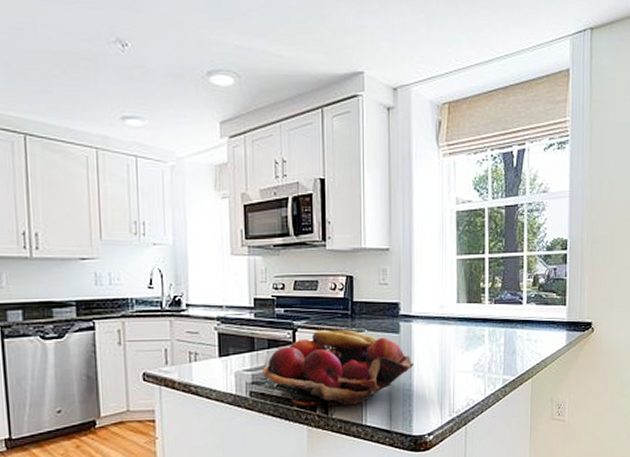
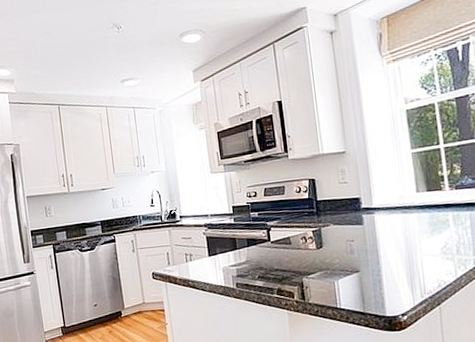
fruit basket: present [263,330,413,406] -> none [245,225,380,294]

